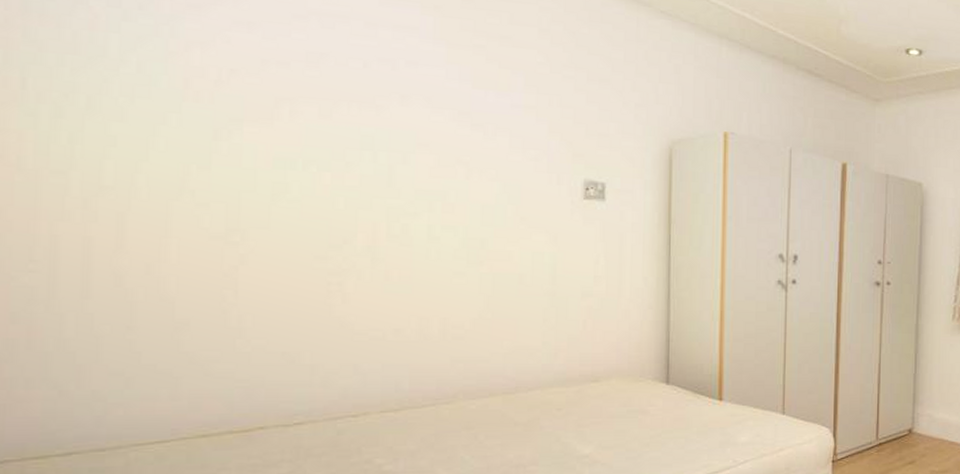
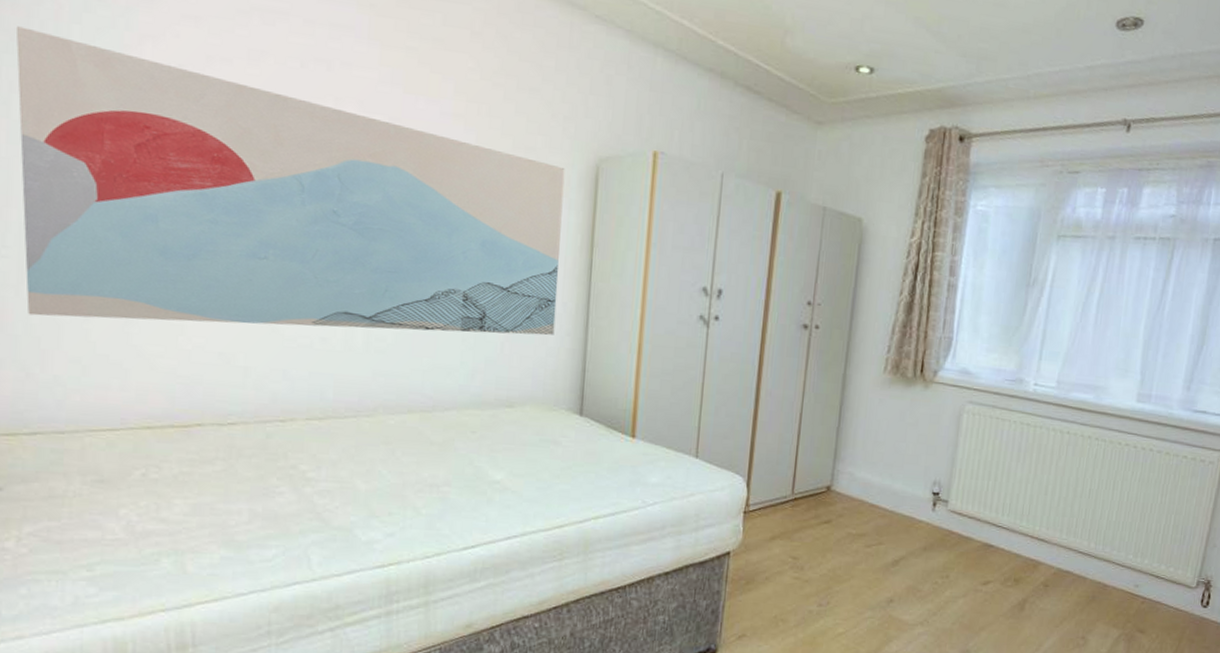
wall art: none [44,37,639,330] -> present [15,26,565,336]

